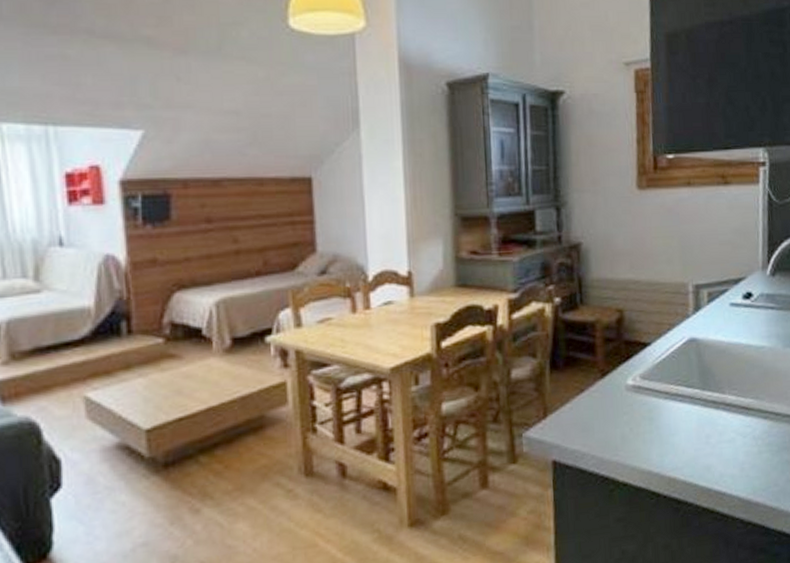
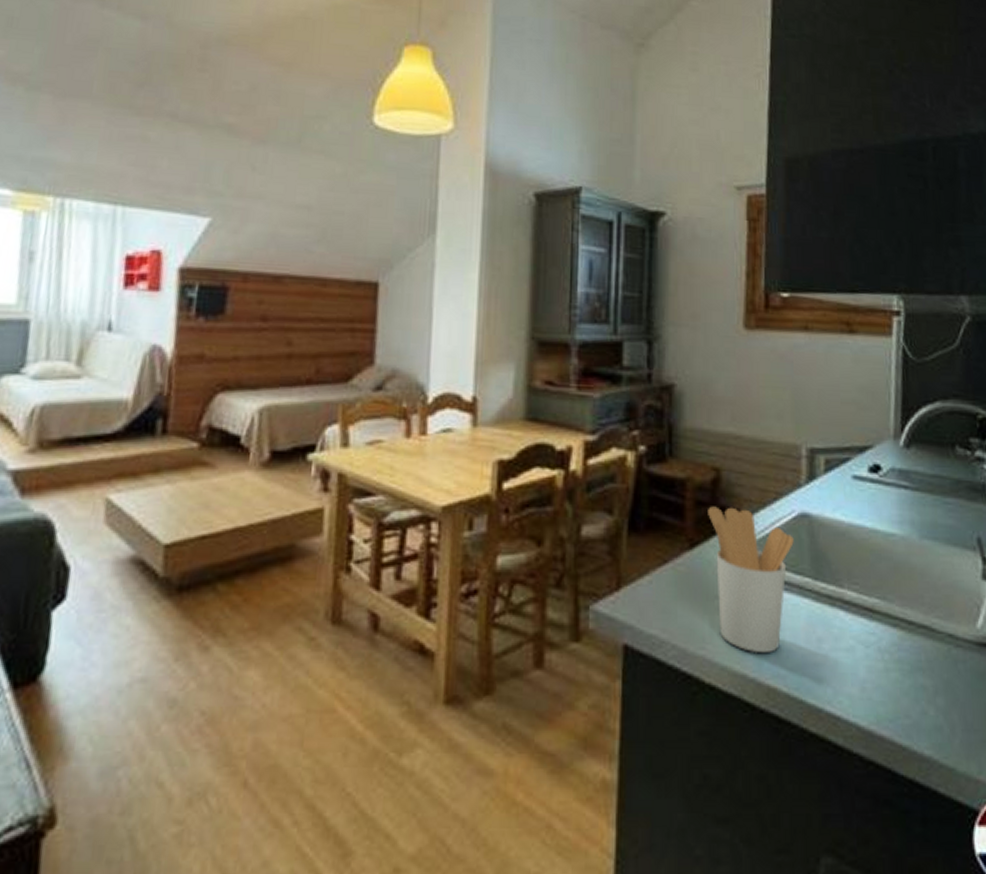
utensil holder: none [614,340,685,454] -> present [708,506,794,654]

